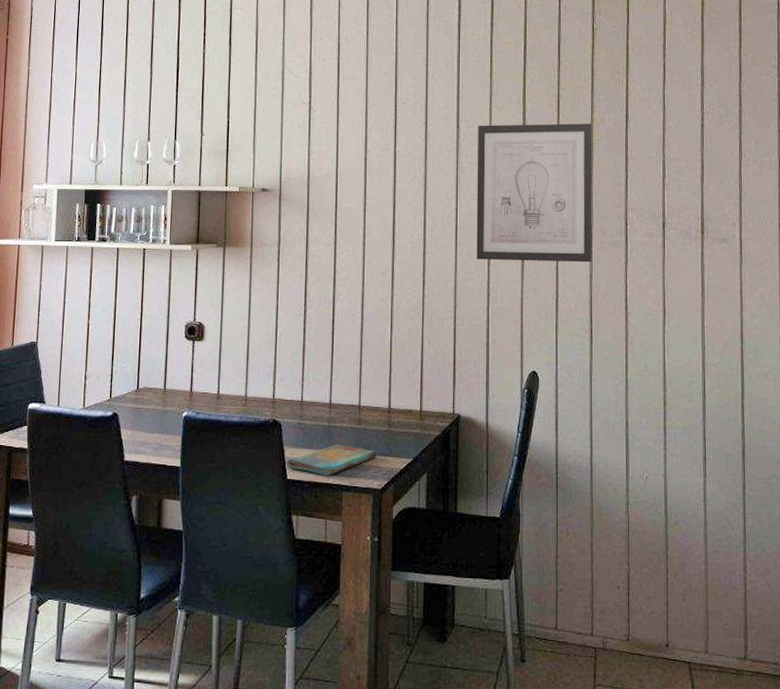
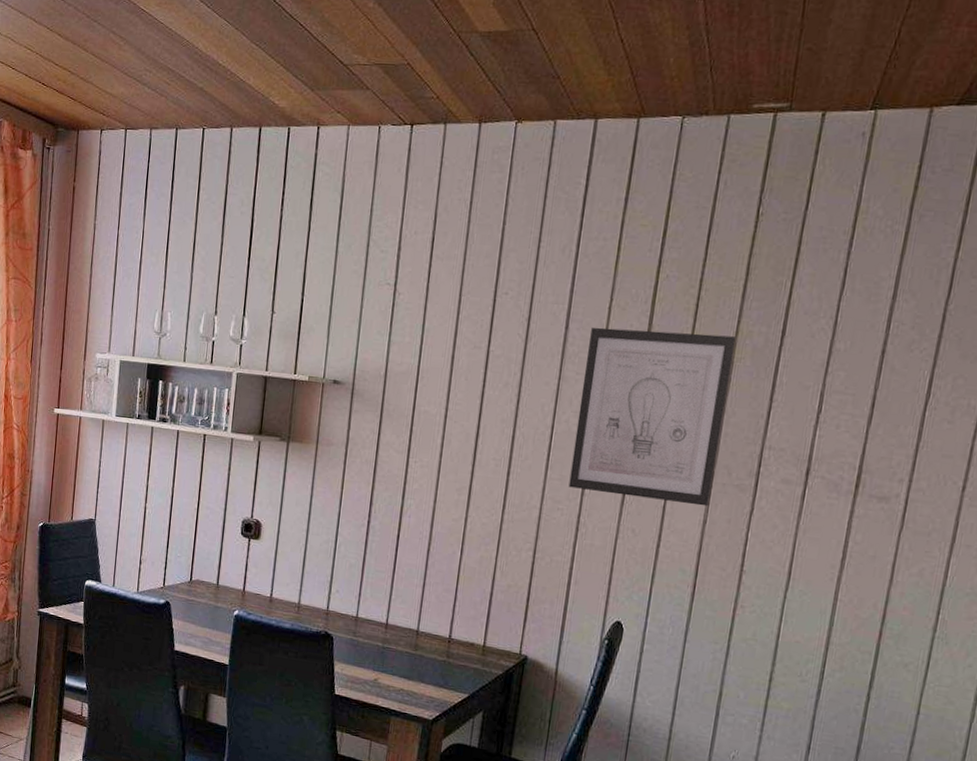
dish towel: present [286,443,378,477] -> none [334,666,433,698]

